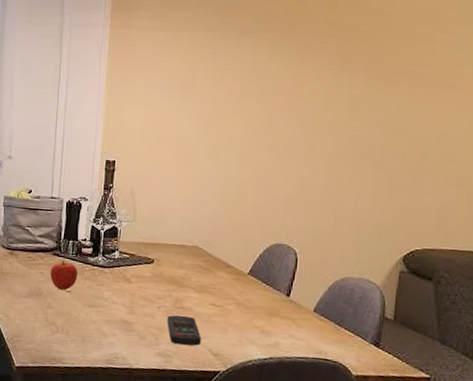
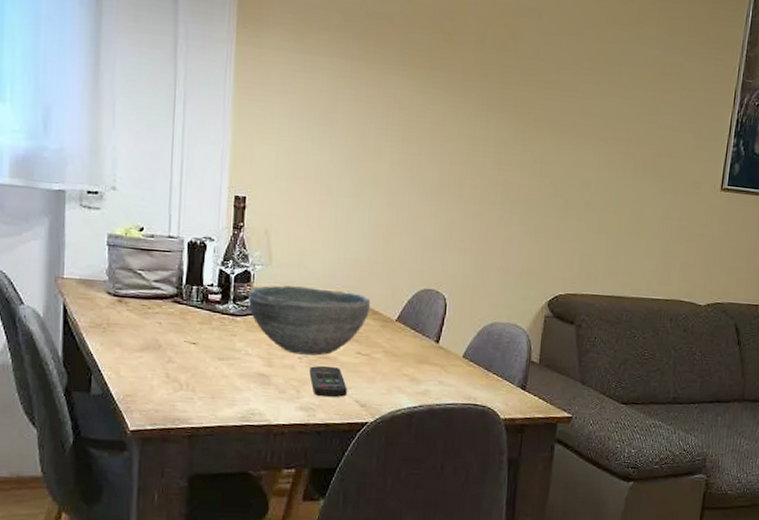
fruit: present [50,260,78,291] -> none [170,308,204,343]
bowl: none [115,240,224,306] -> present [248,285,371,356]

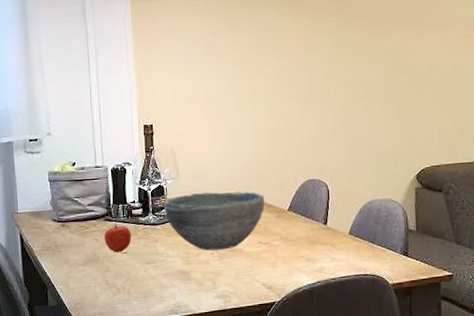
fruit: none [170,308,204,343] -> present [104,224,131,253]
remote control: present [309,366,347,398] -> none [221,257,255,285]

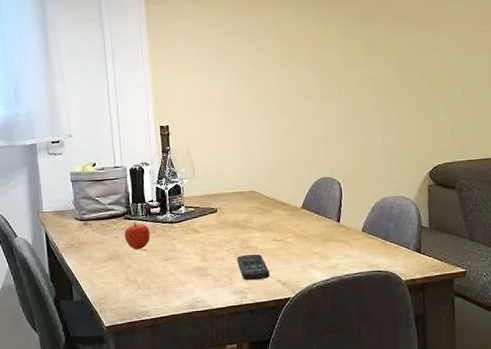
bowl: present [164,191,265,251] -> none [181,190,279,248]
remote control: none [221,257,255,285] -> present [237,254,270,281]

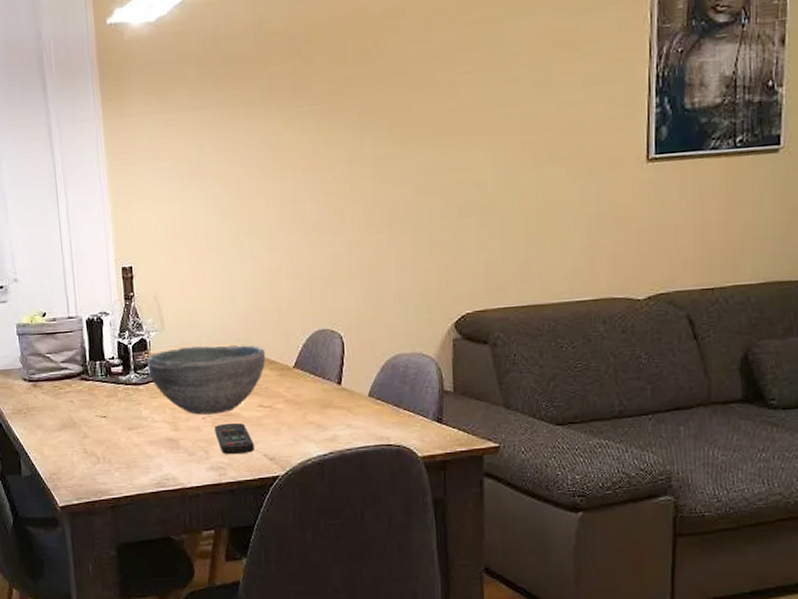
fruit: present [124,222,150,250] -> none [80,383,111,417]
bowl: none [181,190,279,248] -> present [147,345,266,415]

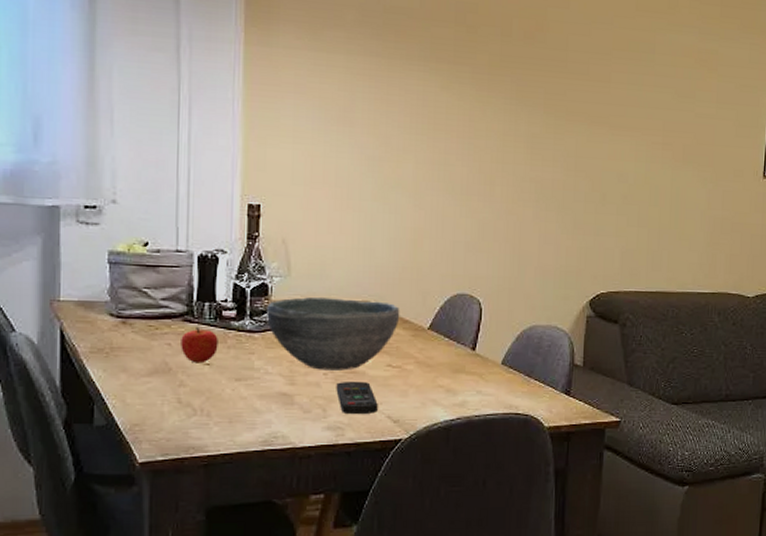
fruit: none [80,383,111,417] -> present [181,326,218,364]

